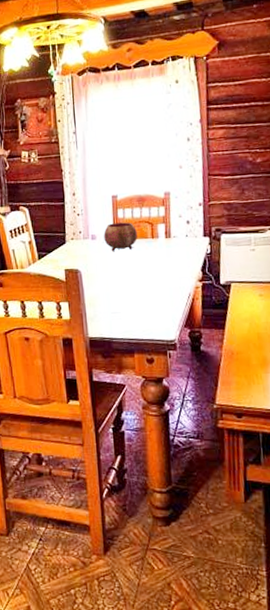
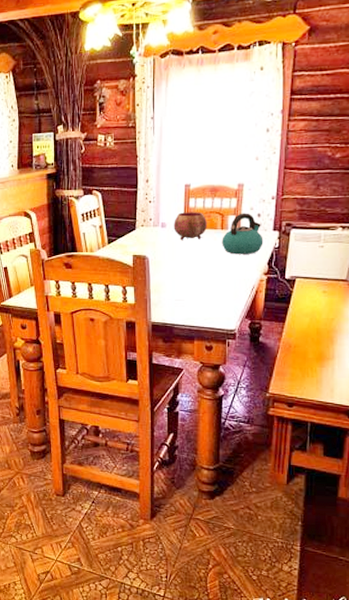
kettle: none [153,220,195,263] -> present [222,213,264,255]

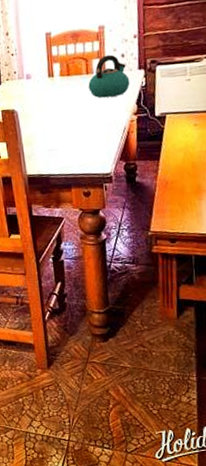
bowl: present [174,212,207,240] -> none [38,59,72,89]

